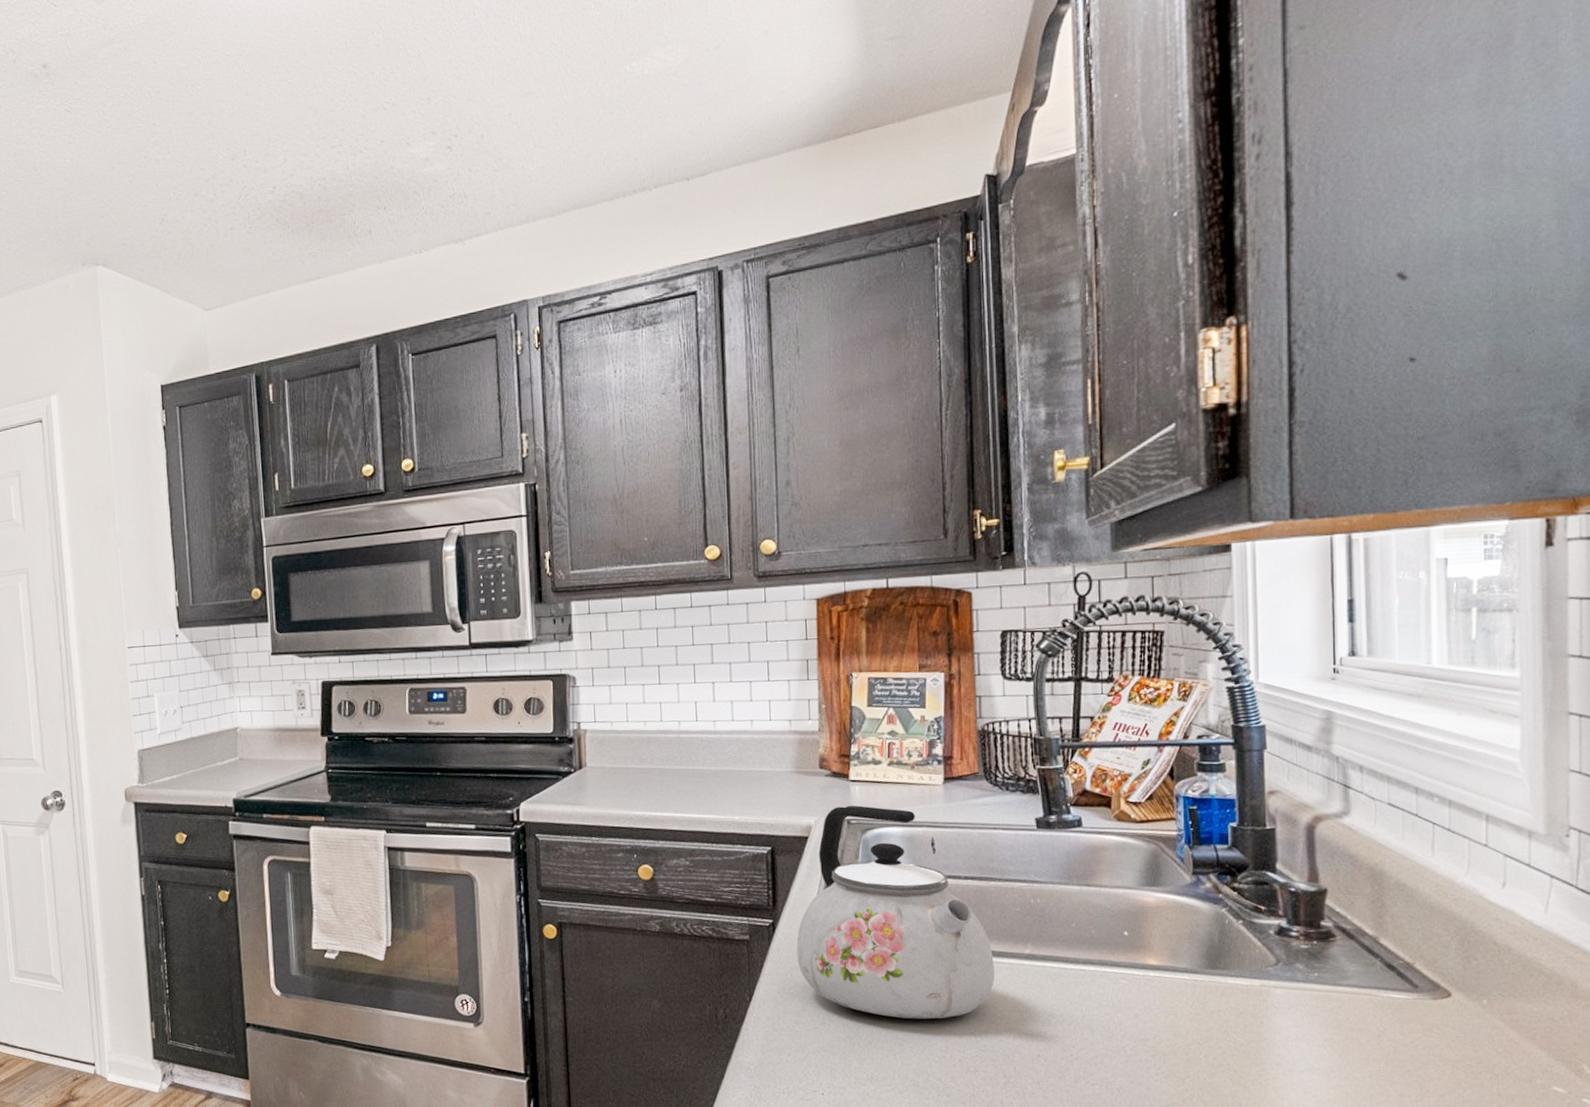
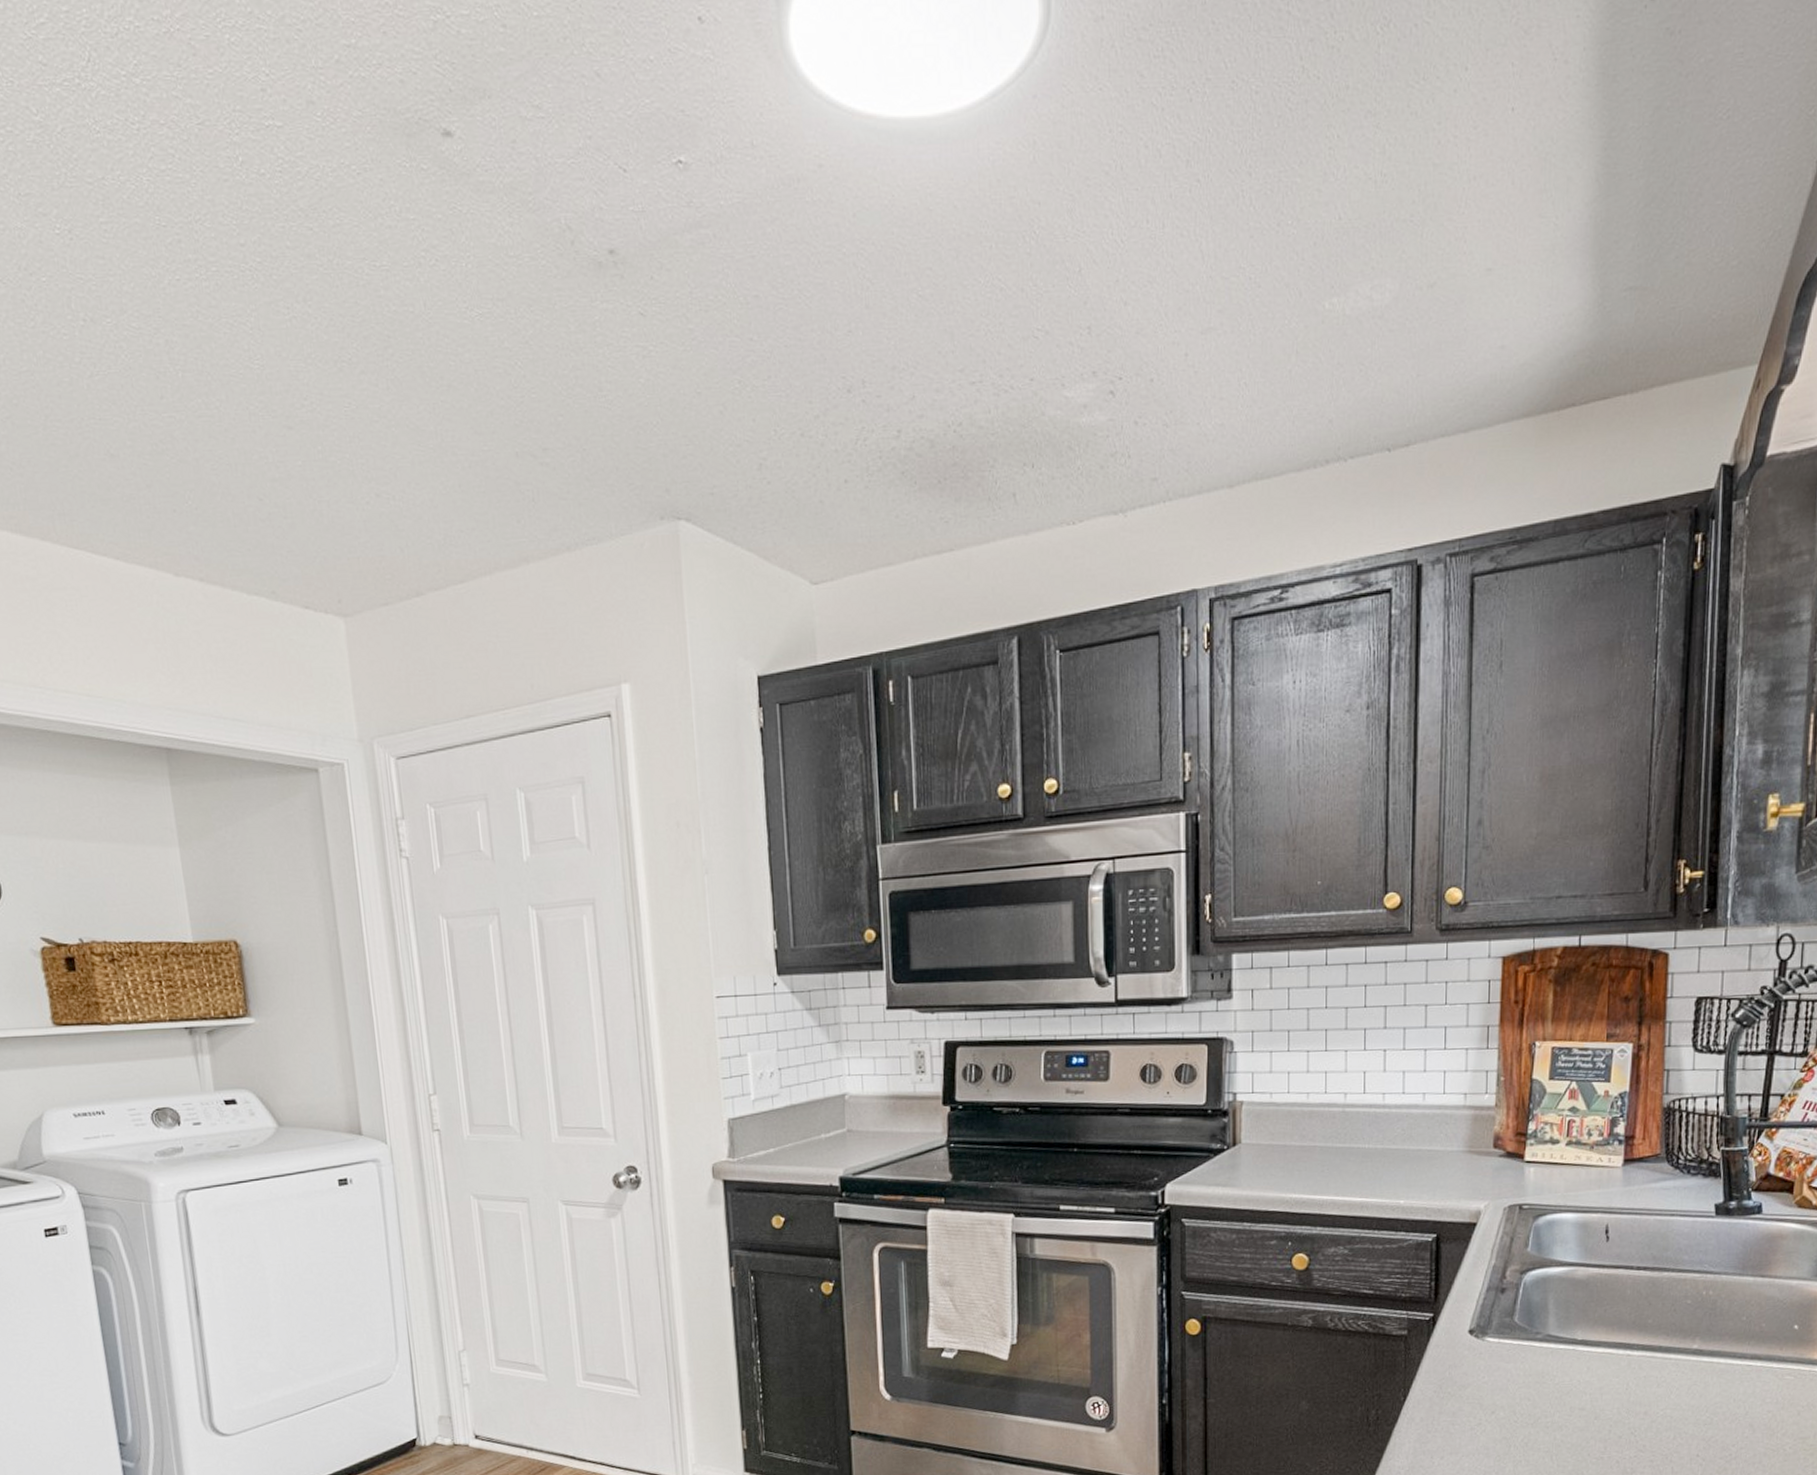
kettle: present [796,805,995,1019] -> none [1457,1188,1661,1419]

